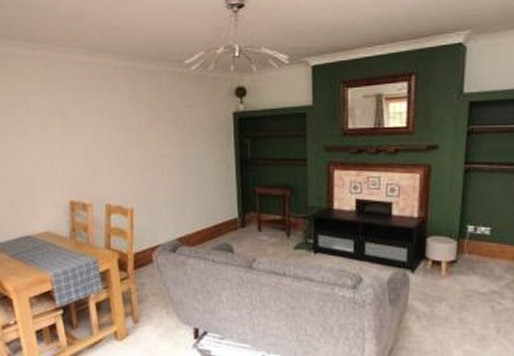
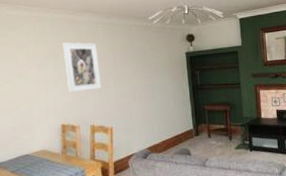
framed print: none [72,93,120,161] -> present [62,42,101,93]

